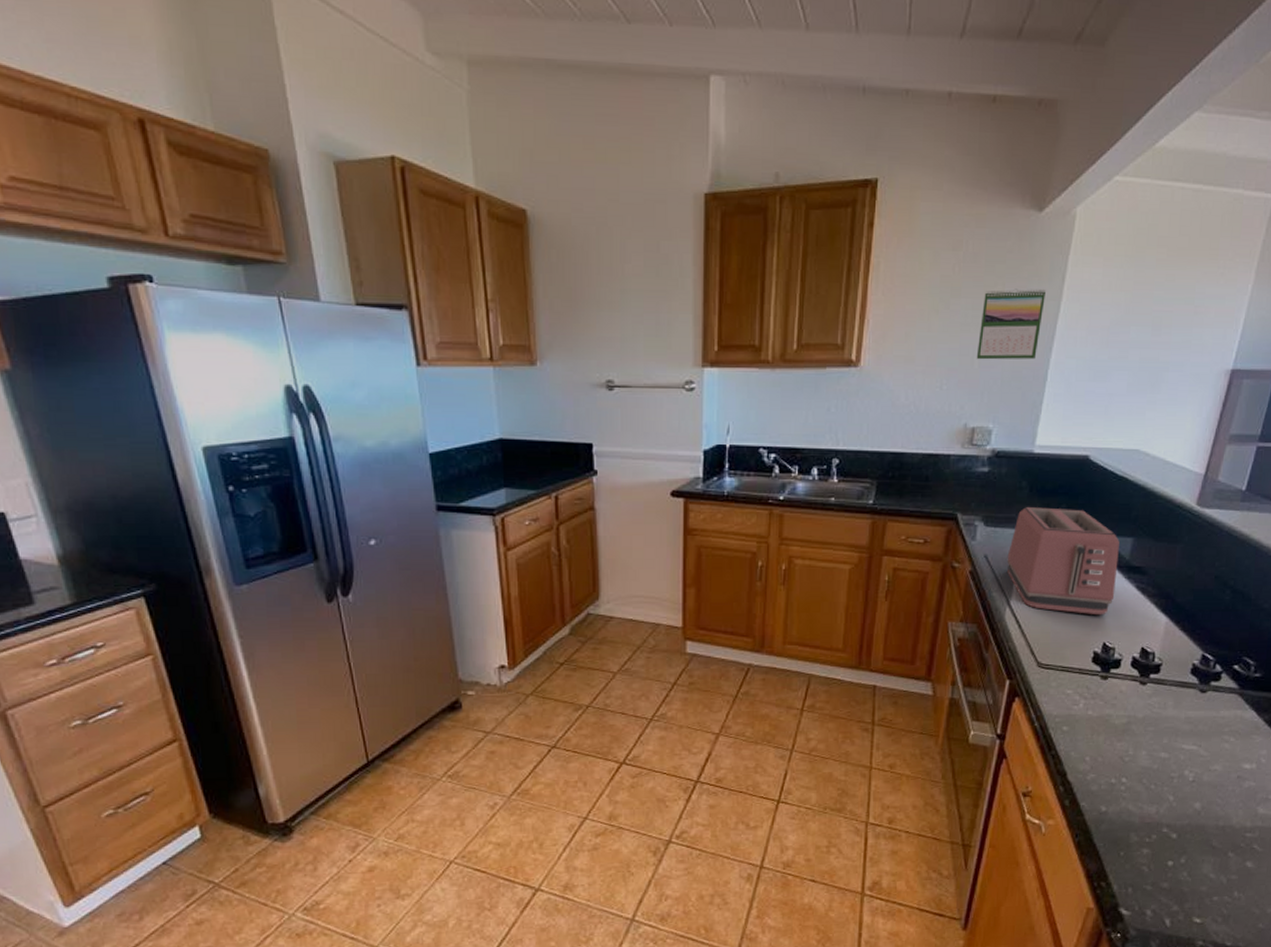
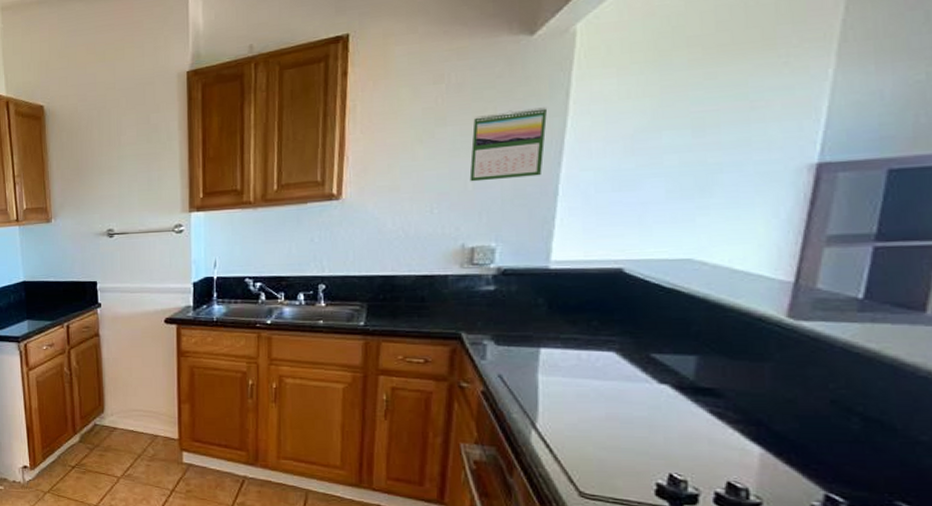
toaster: present [1007,507,1120,616] -> none [527,324,679,443]

